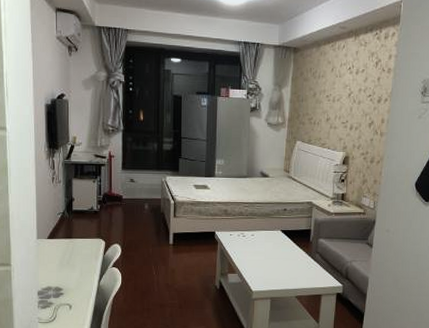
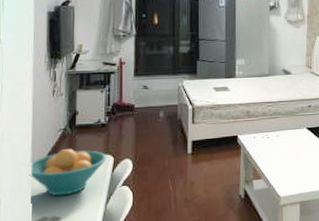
fruit bowl: none [35,230,100,271] -> present [29,148,107,196]

